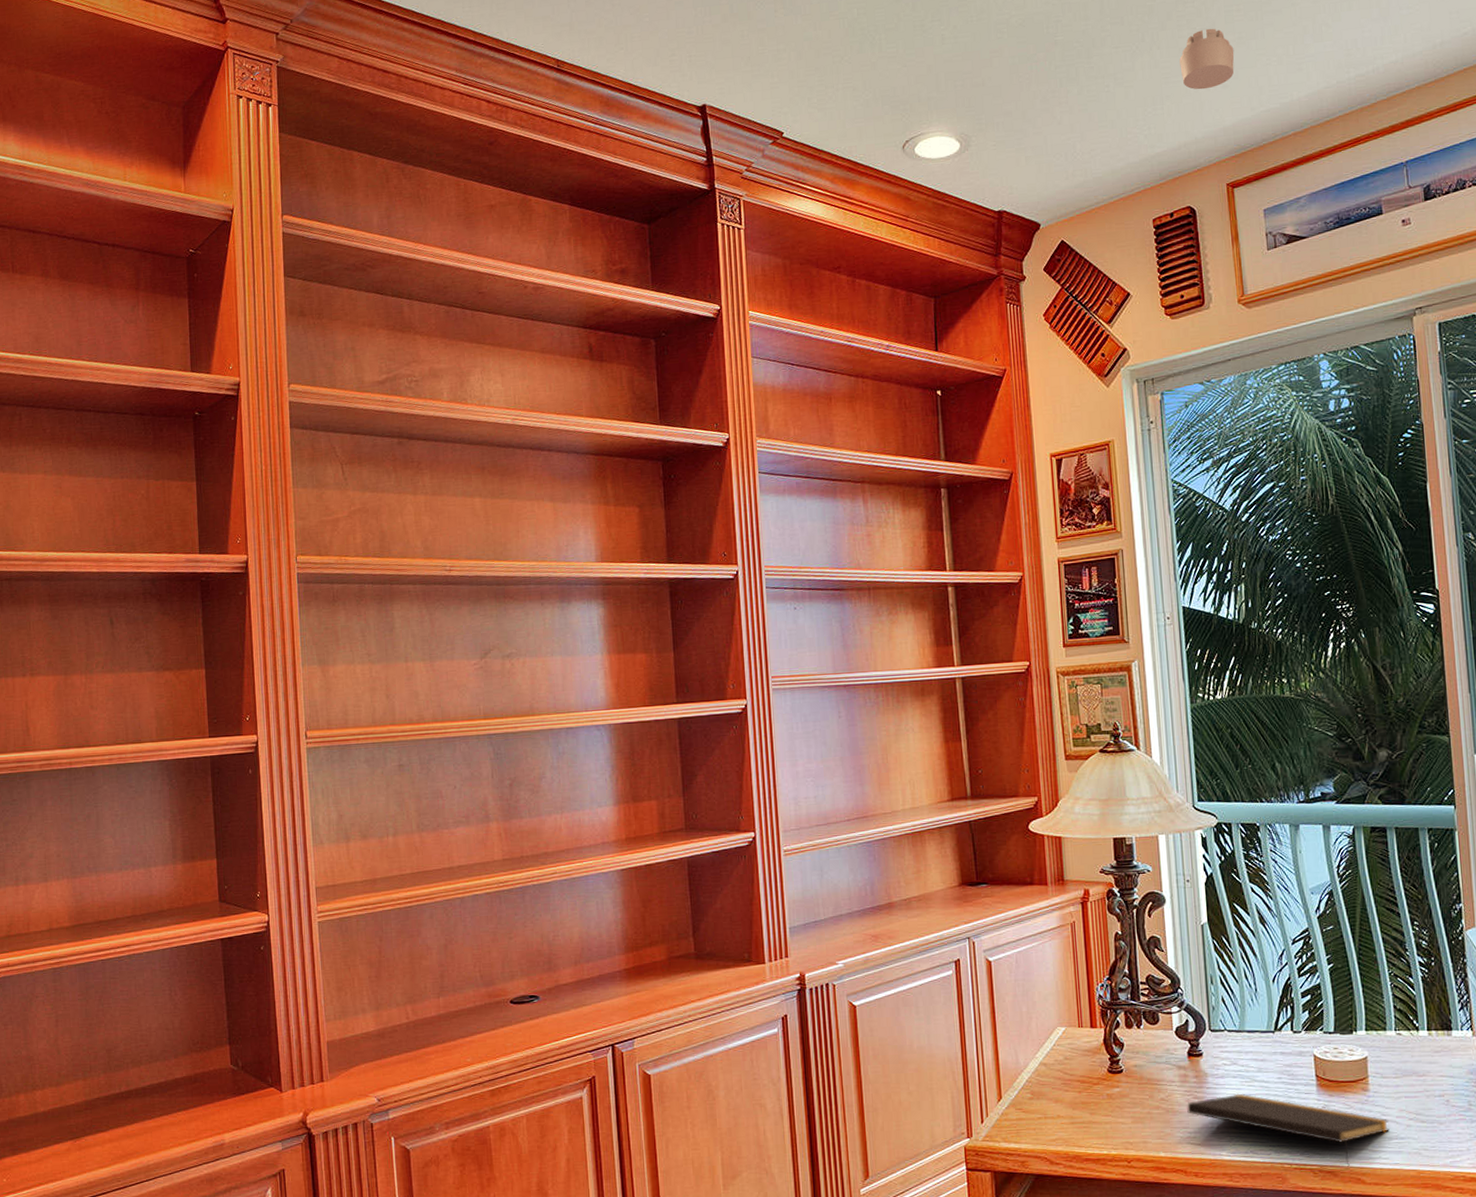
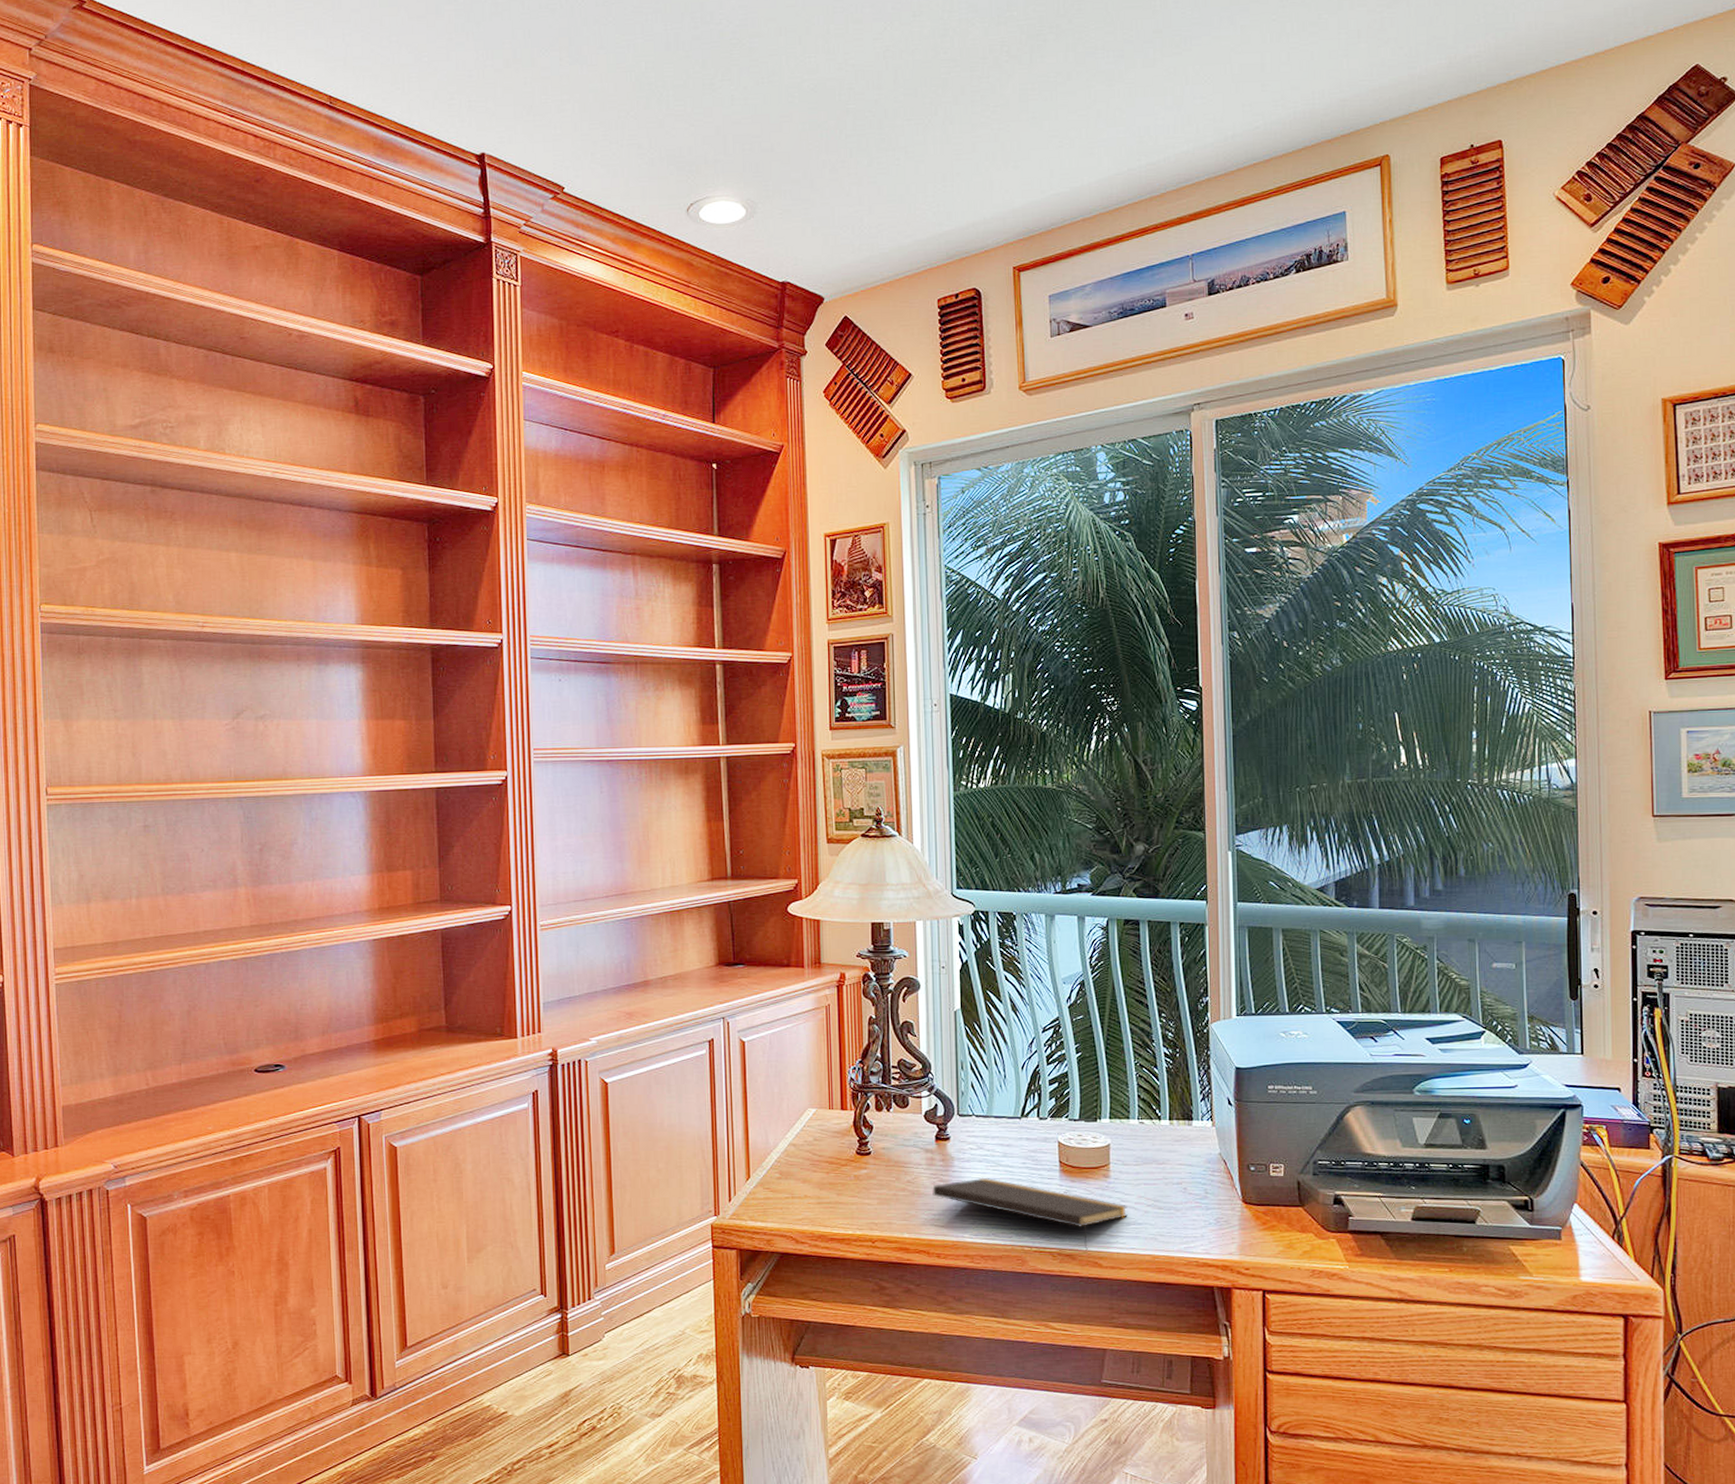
smoke detector: present [1179,28,1235,90] -> none [972,106,1027,169]

